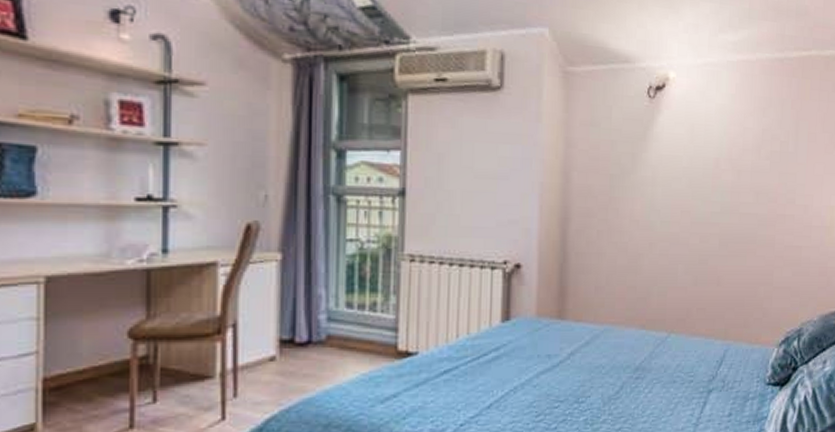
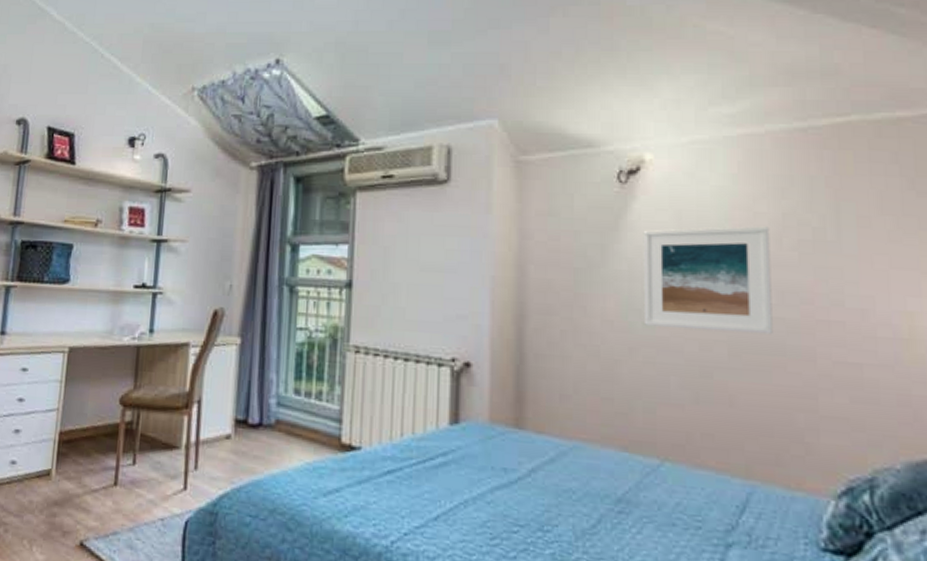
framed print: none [661,139,753,227] -> present [643,226,773,335]

